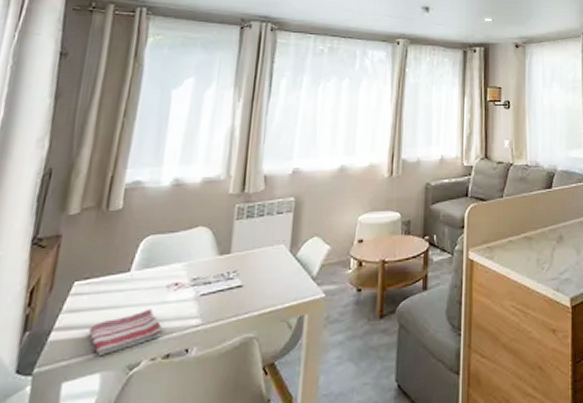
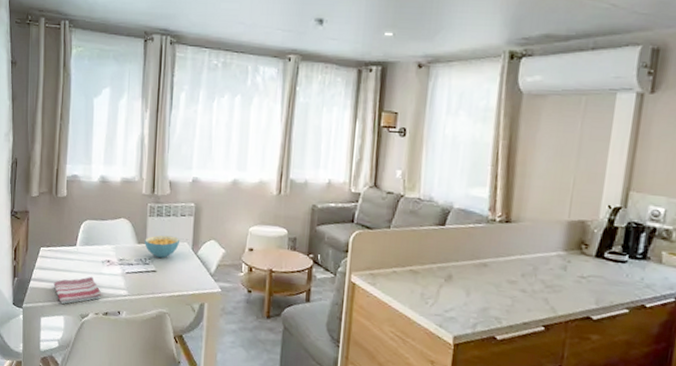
cereal bowl: none [228,239,276,268] -> present [145,235,181,258]

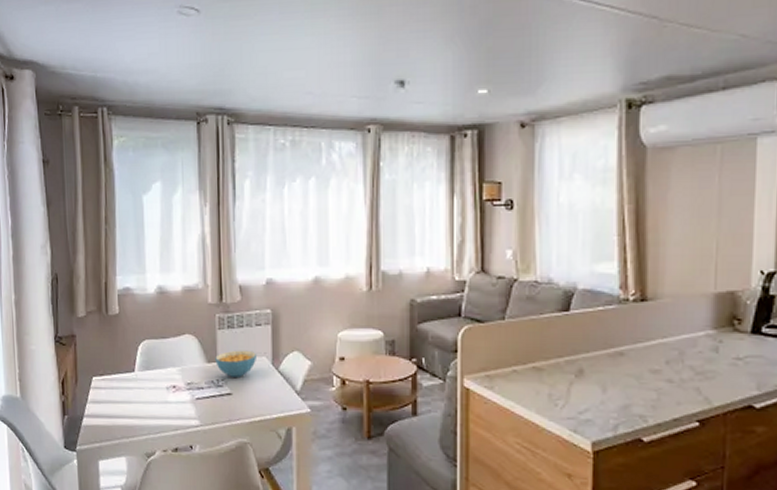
dish towel: present [53,276,102,304] -> none [111,406,170,442]

